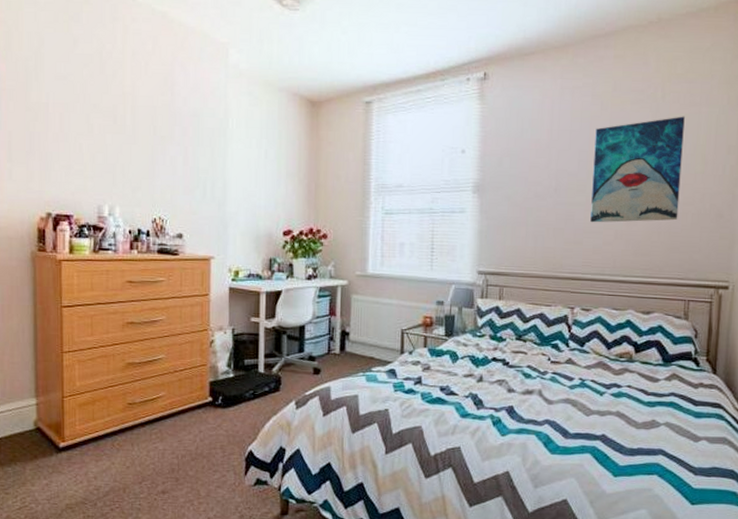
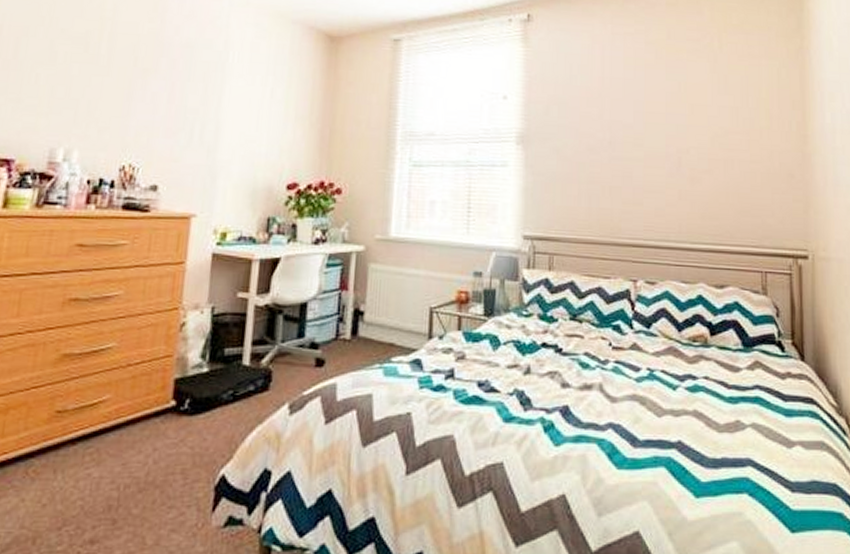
wall art: present [590,116,685,223] -> none [650,68,746,181]

